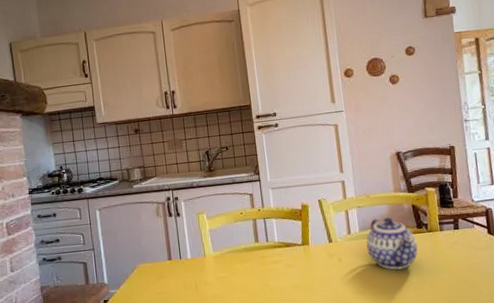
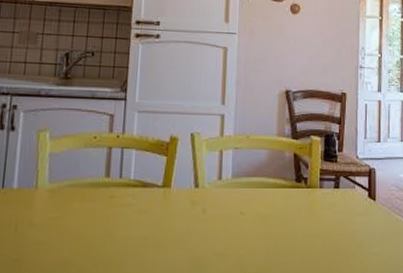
teapot: present [366,217,418,270] -> none [237,165,293,230]

